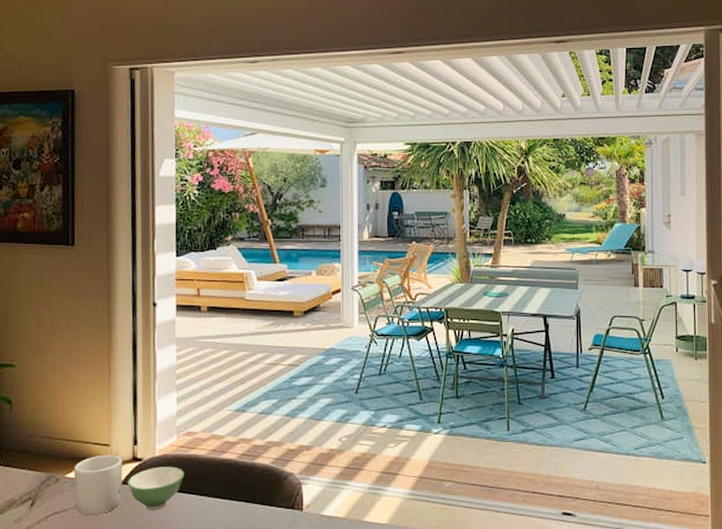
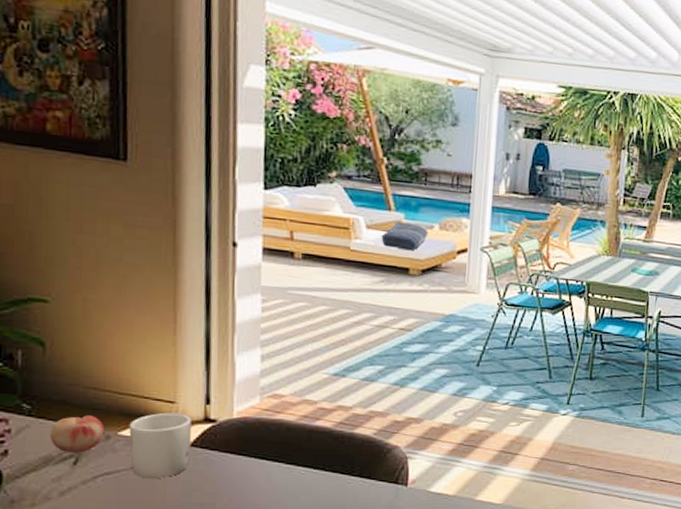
fruit: none [13,461,55,495] -> present [49,415,105,453]
bowl: present [128,466,185,510] -> none [198,430,269,477]
towel: none [269,272,308,295] -> present [381,221,429,250]

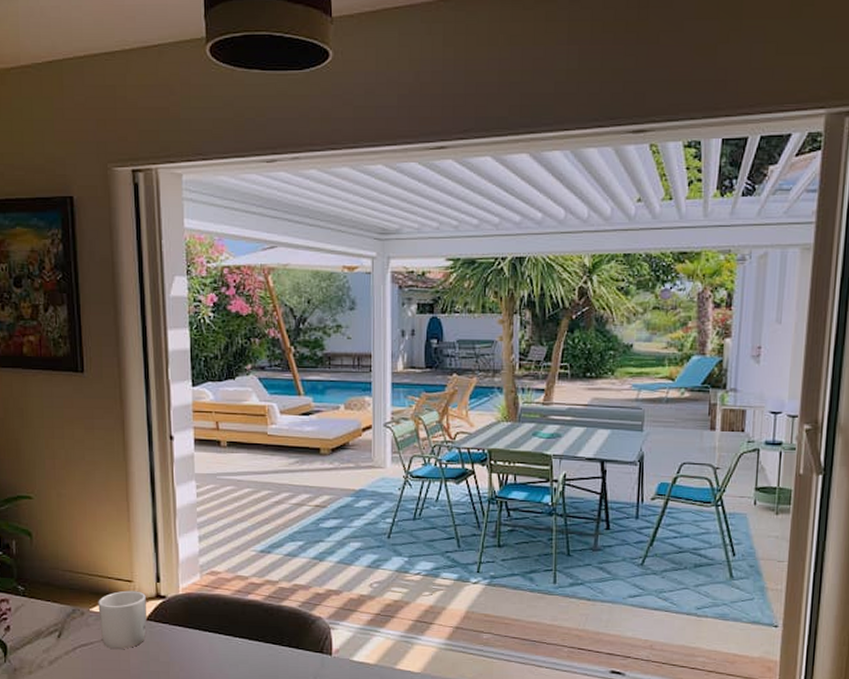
fruit: present [49,415,105,453] -> none [38,594,80,627]
towel: present [381,221,429,250] -> none [294,405,335,430]

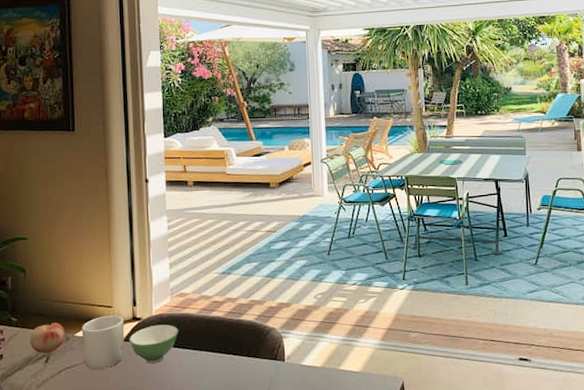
fruit: none [38,594,80,627] -> present [29,322,66,353]
bowl: none [152,604,210,648] -> present [129,324,179,364]

